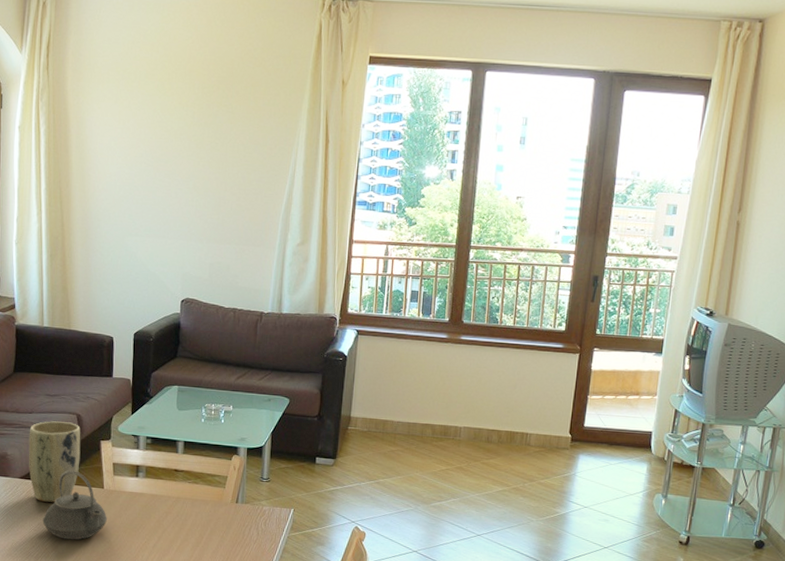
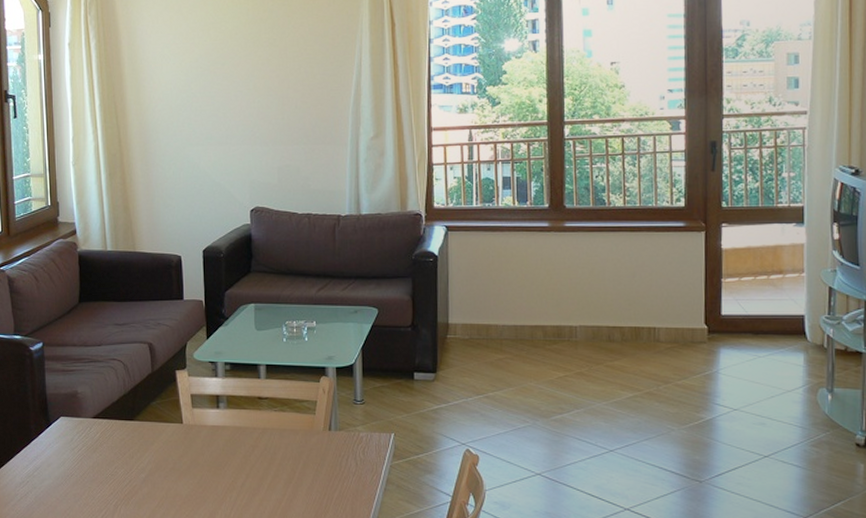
plant pot: present [28,421,81,502] -> none [99,353,155,442]
teapot: present [42,469,108,540] -> none [119,404,190,484]

